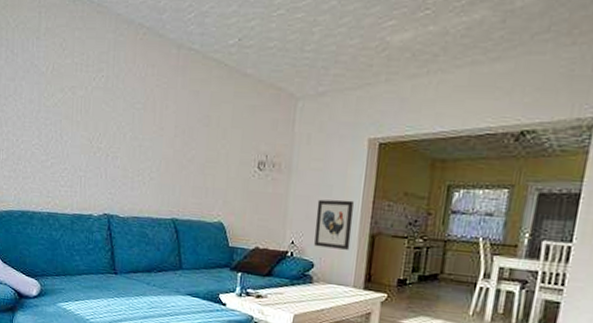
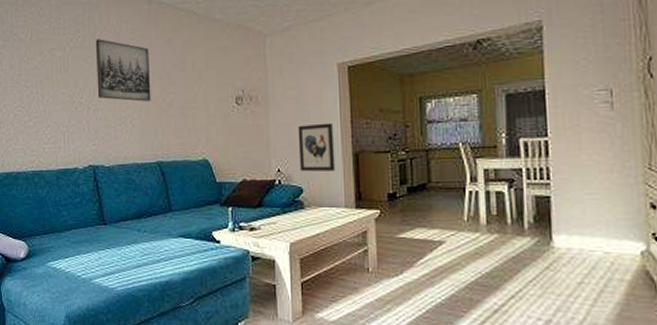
wall art: none [117,82,174,156] -> present [95,39,151,102]

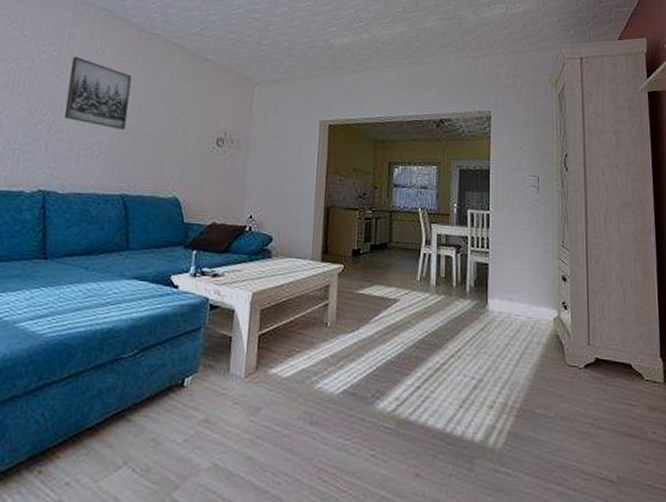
wall art: present [298,123,336,172] -> none [272,174,309,223]

